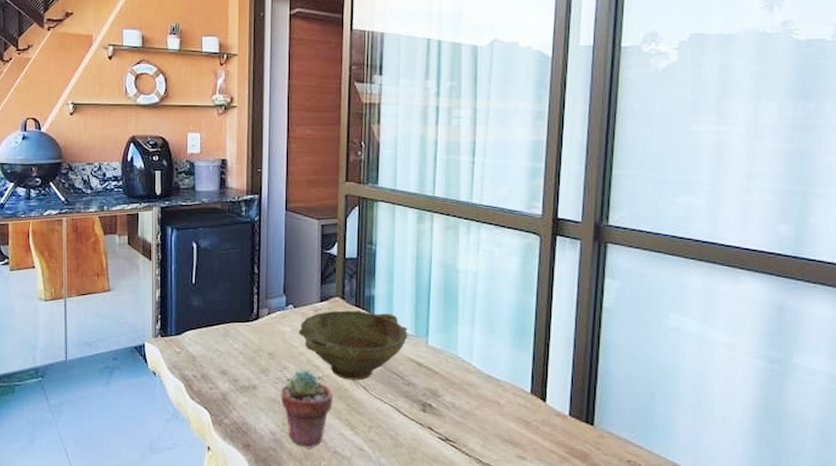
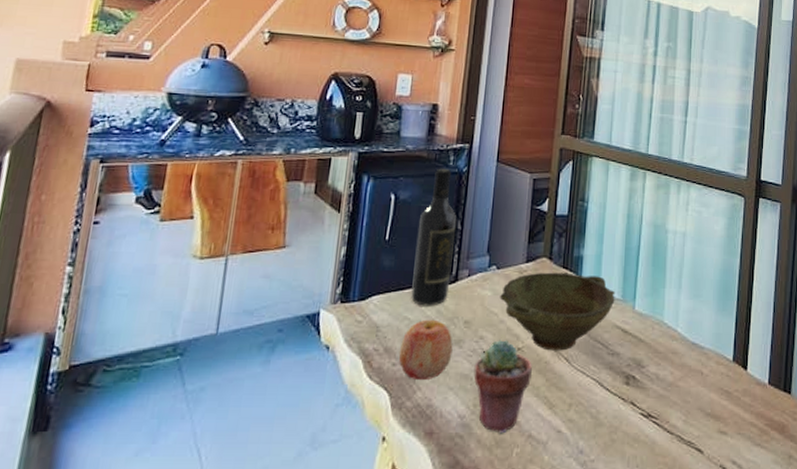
apple: none [214,351,260,402] -> present [398,319,453,381]
wine bottle: none [218,218,254,340] -> present [410,168,456,306]

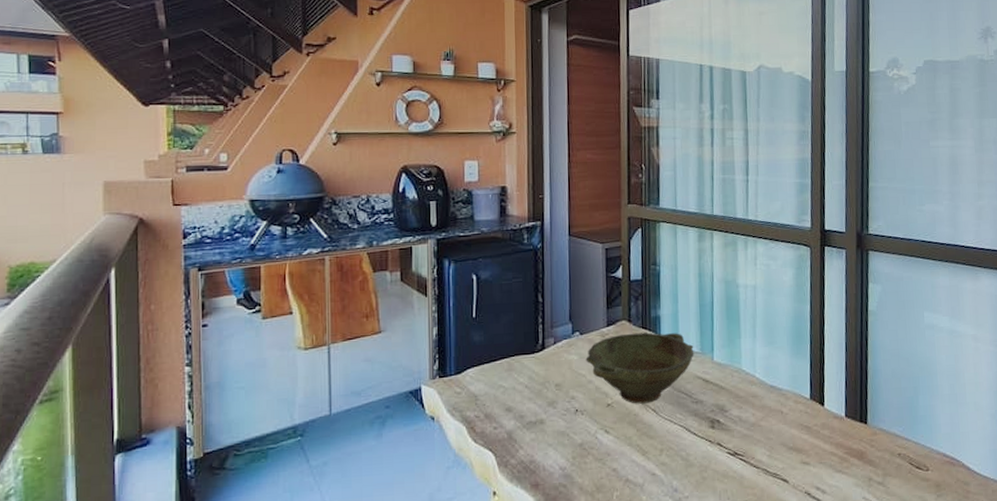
apple: present [398,319,453,381] -> none [498,385,548,440]
wine bottle: present [410,168,456,306] -> none [502,246,538,374]
potted succulent: present [473,340,533,434] -> none [569,398,624,481]

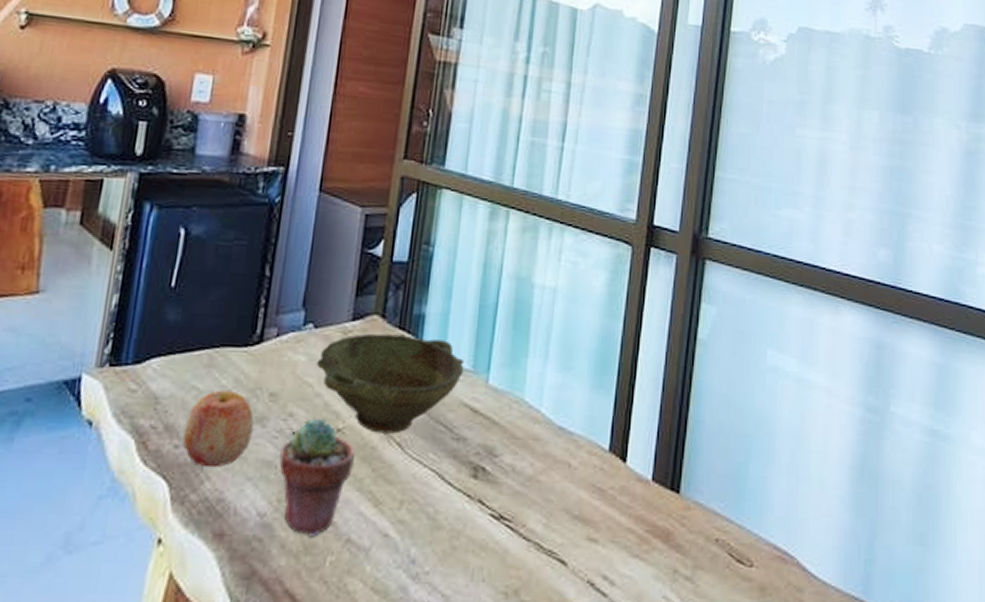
apple: none [498,385,548,440] -> present [182,389,254,468]
potted succulent: none [569,398,624,481] -> present [279,418,355,537]

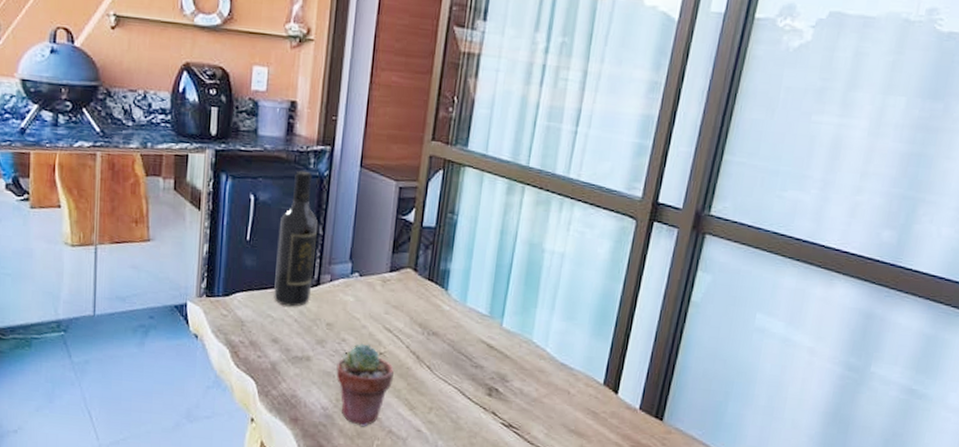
apple: present [182,389,254,468] -> none [263,318,316,374]
wine bottle: none [200,197,264,373] -> present [273,170,317,307]
bowl: present [316,333,465,434] -> none [362,283,483,359]

